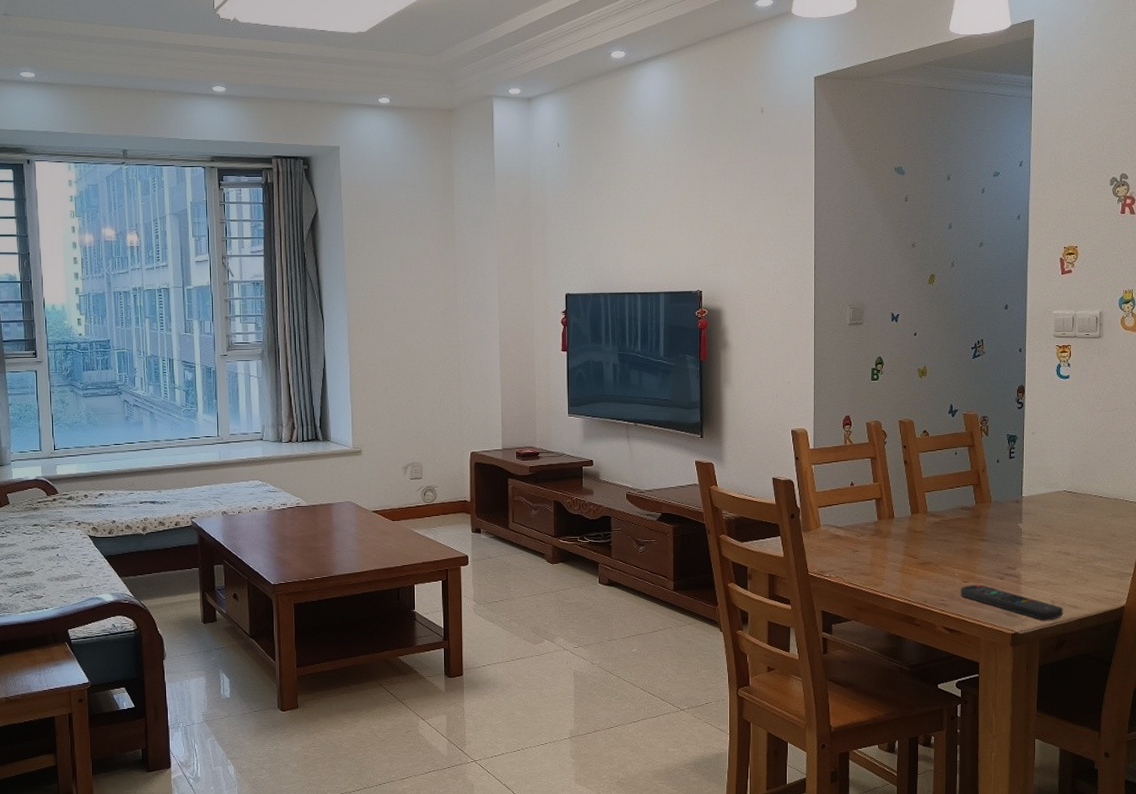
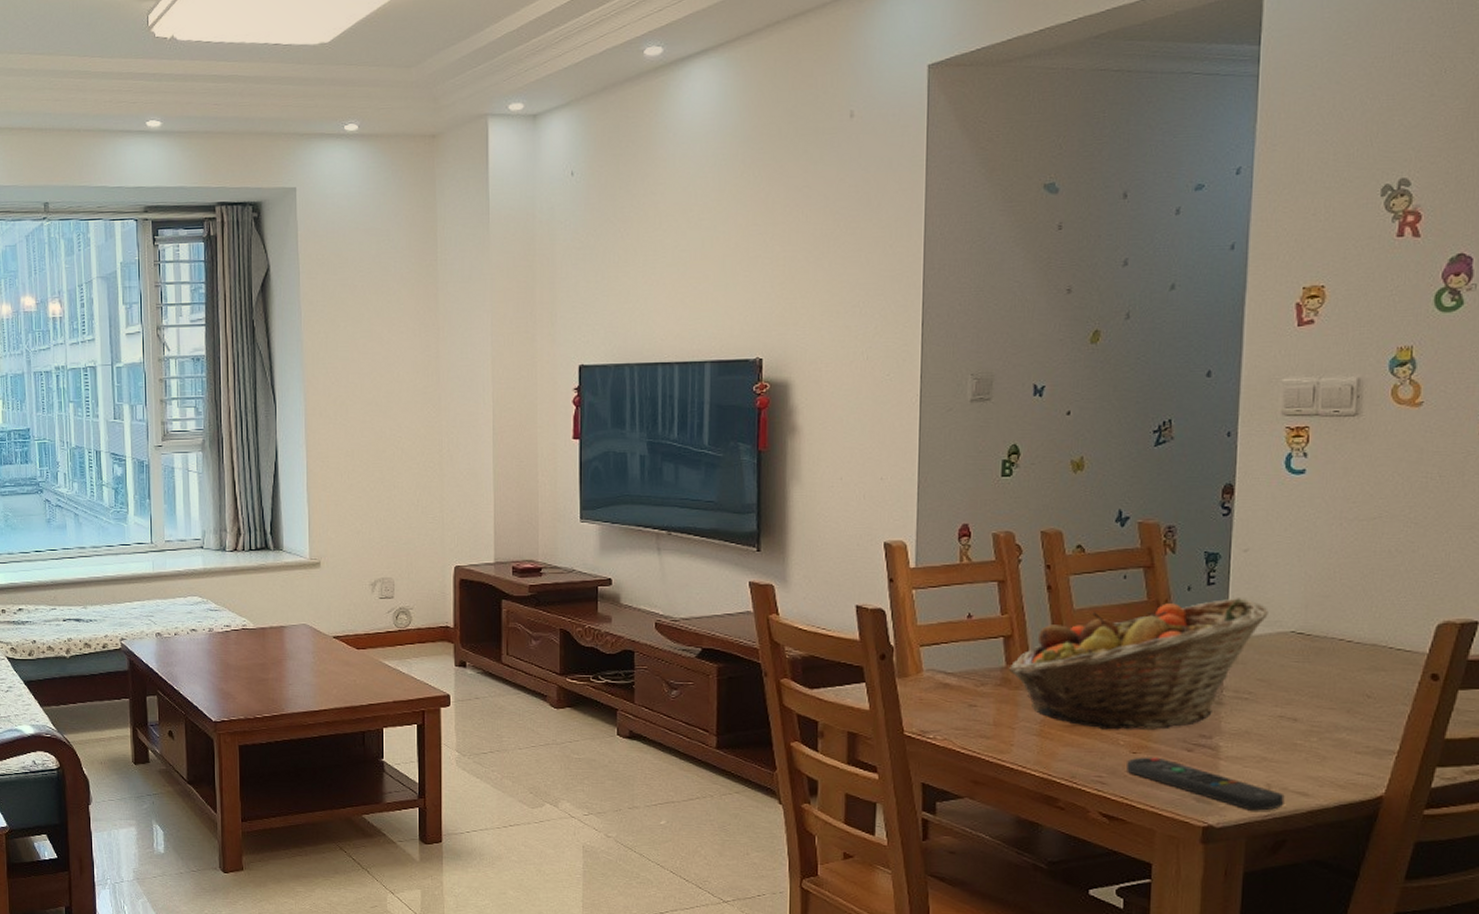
fruit basket: none [879,467,1049,566] -> present [1008,598,1269,730]

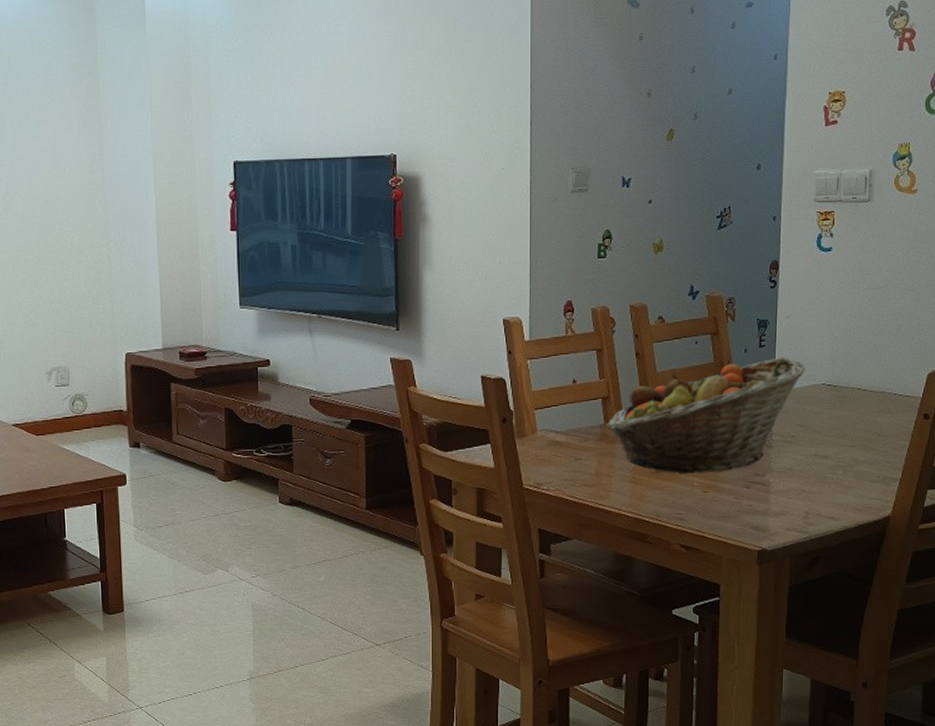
remote control: present [1127,757,1285,811] -> none [700,494,819,535]

